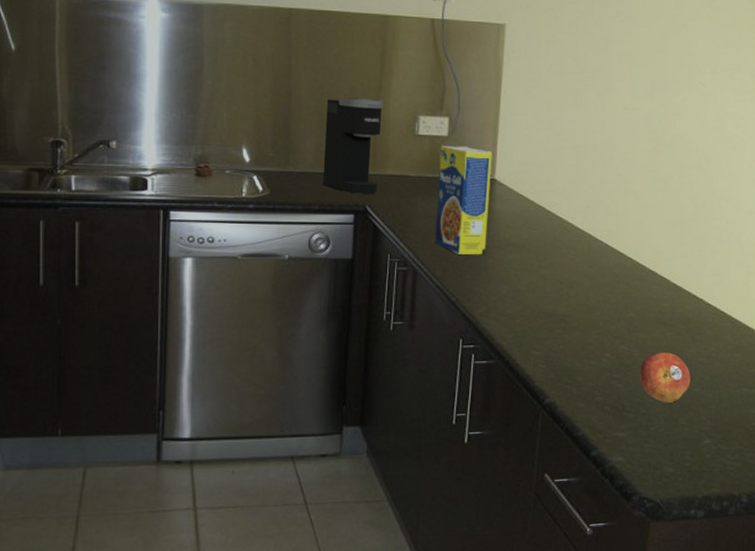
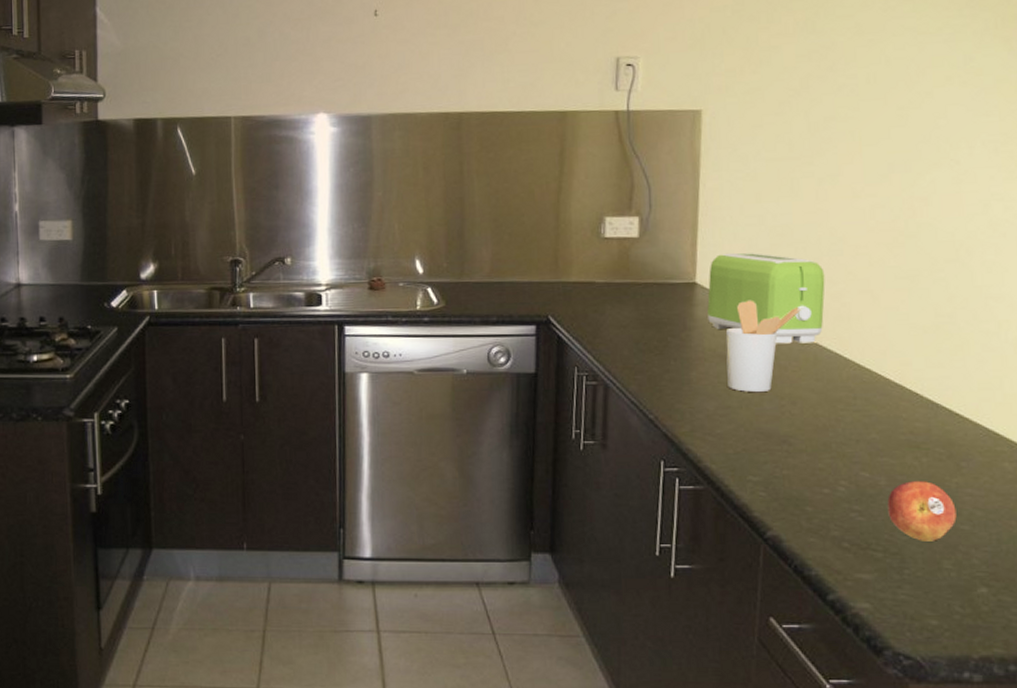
coffee maker: present [322,98,384,194] -> none [500,201,565,303]
legume: present [435,145,492,255] -> none [627,247,692,367]
toaster: none [504,153,599,235] -> present [707,252,825,344]
utensil holder: none [518,196,579,277] -> present [725,300,801,392]

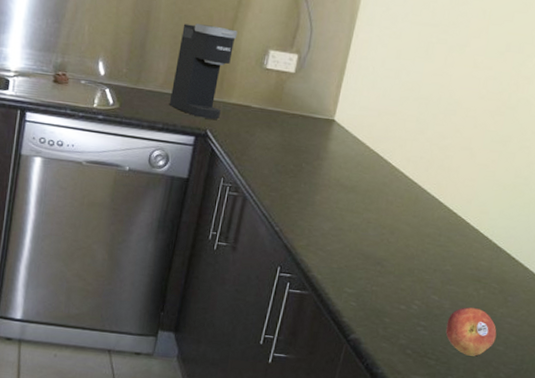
coffee maker: none [500,201,565,303] -> present [169,23,238,120]
toaster: present [707,252,825,344] -> none [338,98,438,185]
utensil holder: present [725,300,801,392] -> none [343,141,413,221]

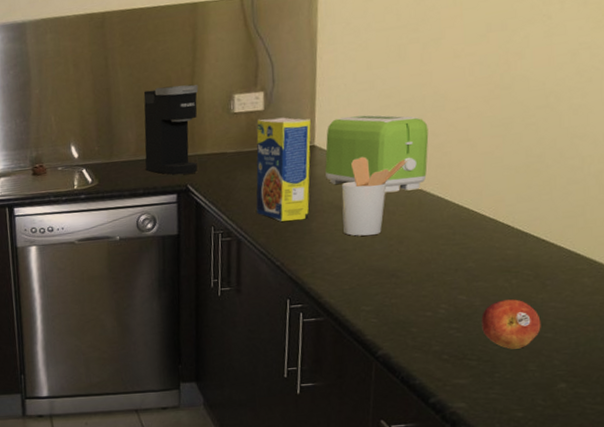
legume: none [267,80,336,190] -> present [256,117,311,221]
toaster: none [338,98,438,185] -> present [325,114,429,193]
utensil holder: none [343,141,413,221] -> present [341,156,407,236]

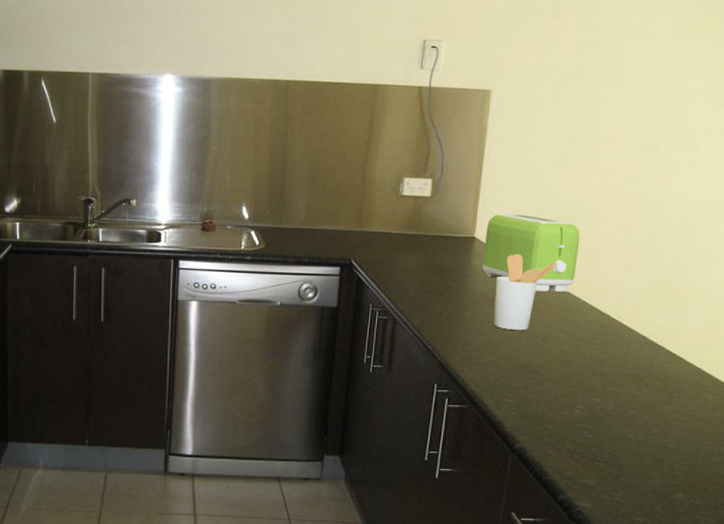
coffee maker: present [143,84,199,175] -> none [312,161,371,249]
legume: present [256,117,311,221] -> none [414,205,473,307]
fruit: present [481,299,541,349] -> none [612,407,666,456]

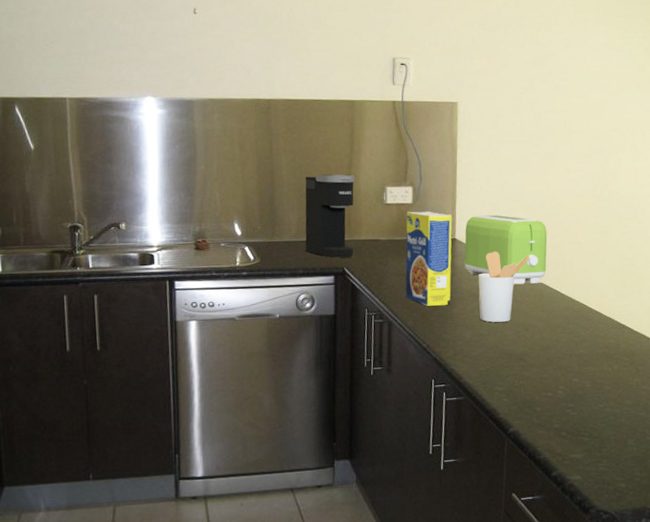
coffee maker: none [312,161,371,249] -> present [305,174,355,258]
legume: none [414,205,473,307] -> present [405,211,452,306]

